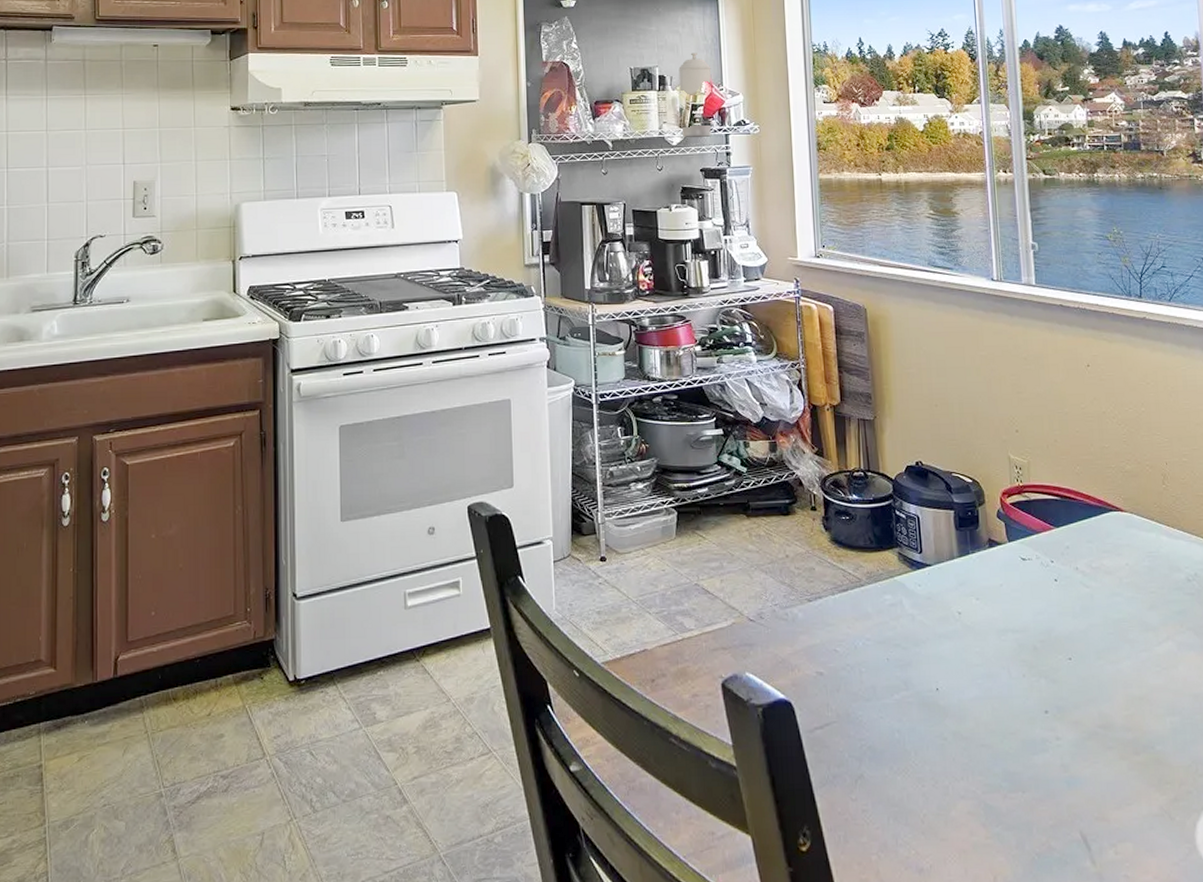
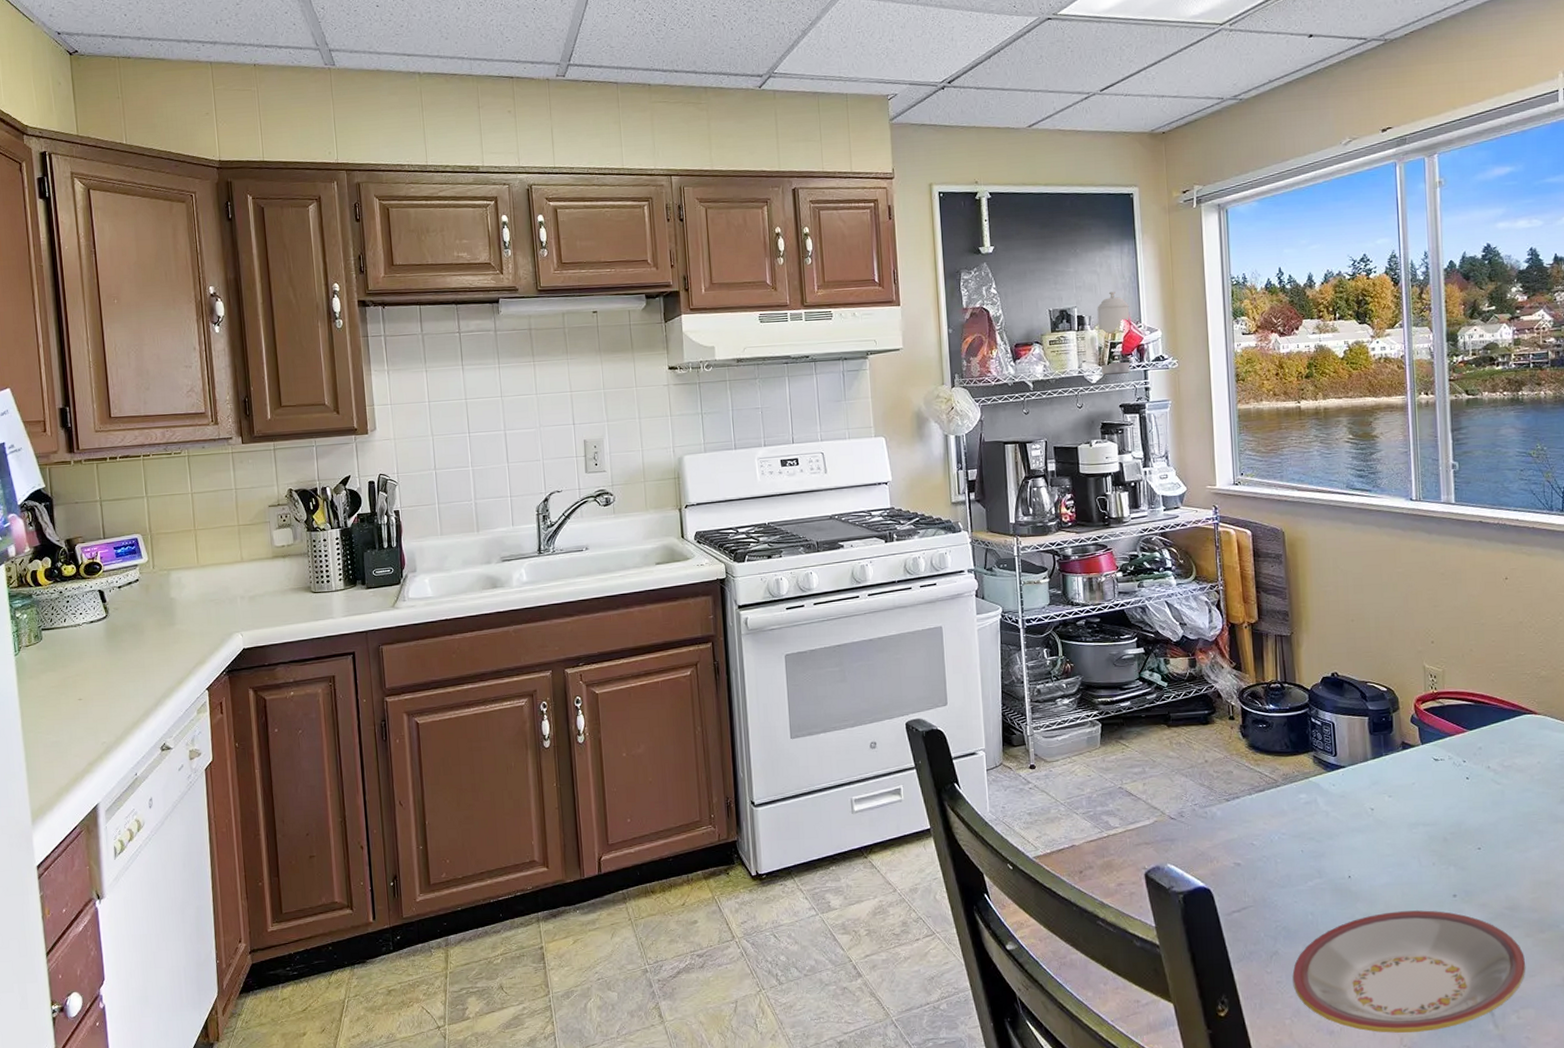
plate: none [878,728,1122,871] -> present [1292,910,1526,1033]

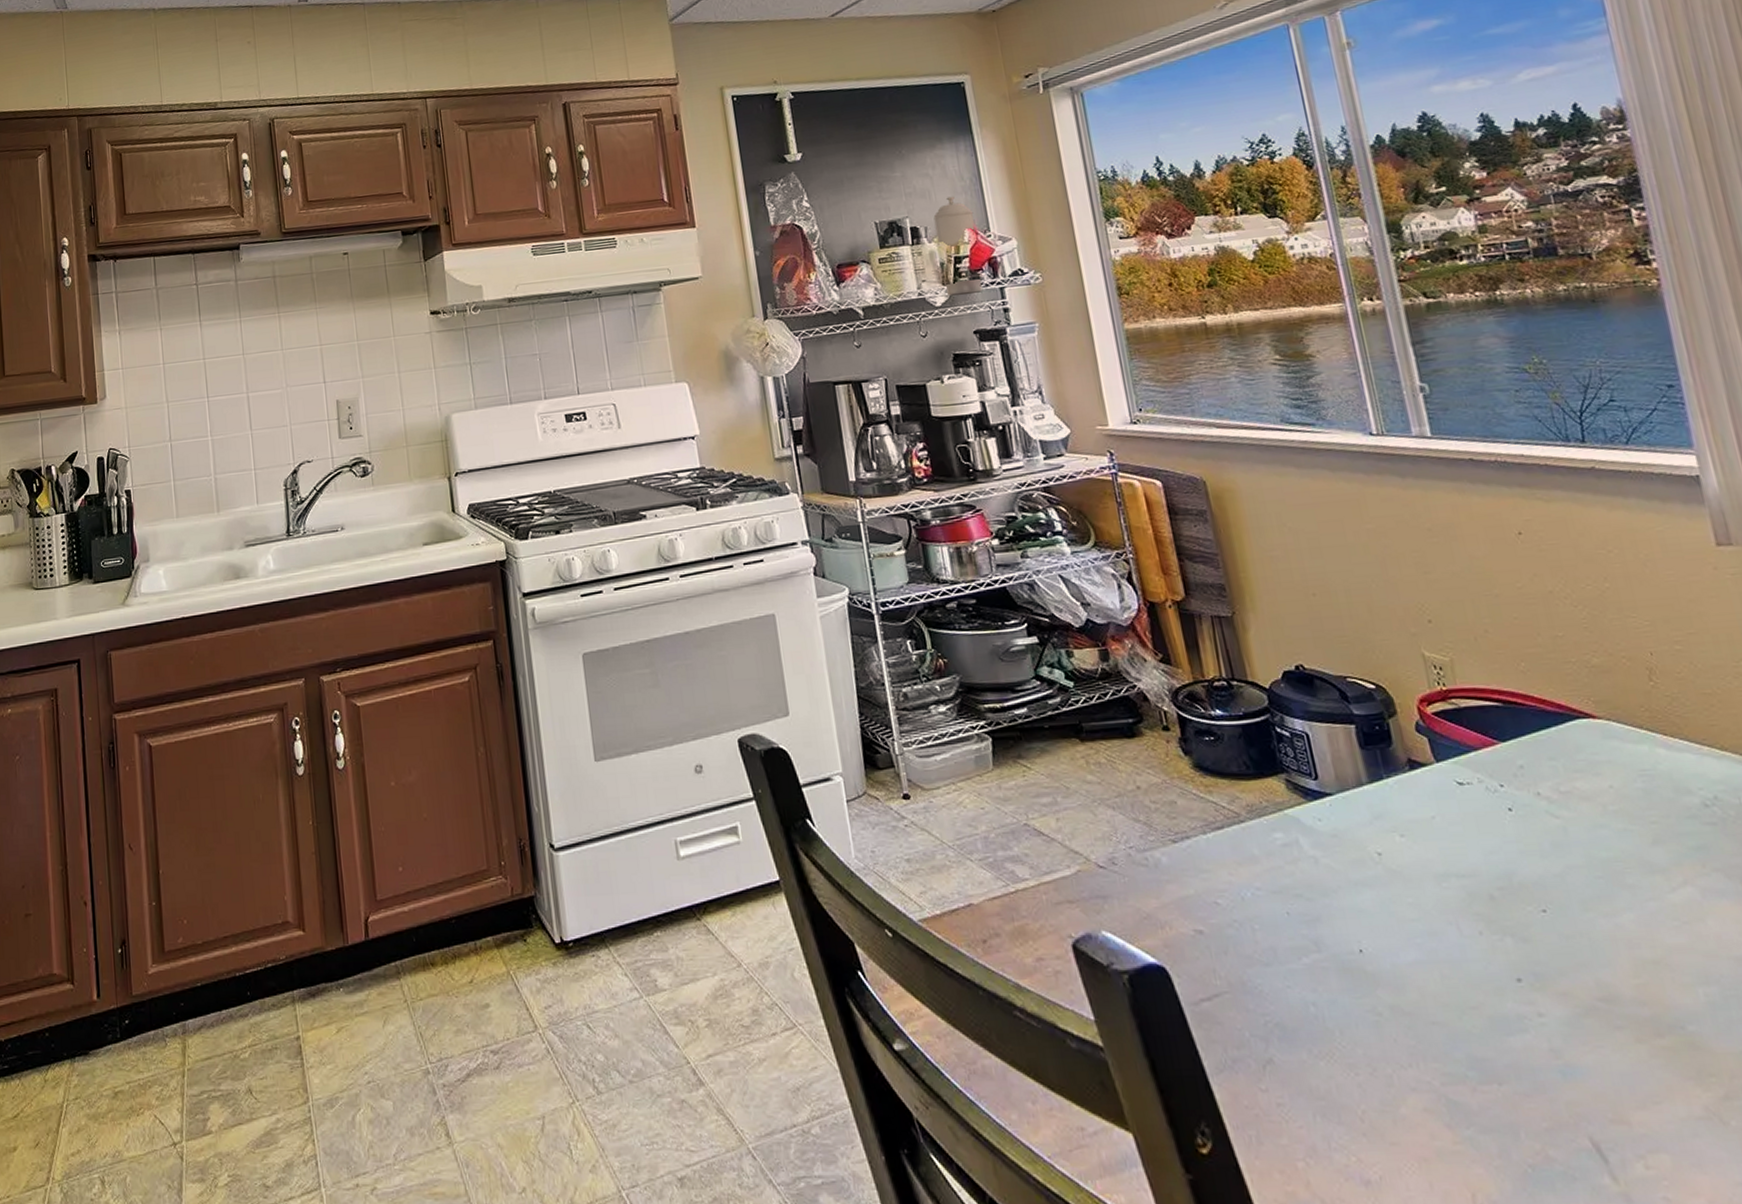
plate: present [1292,910,1526,1033] -> none [1298,1001,1646,1186]

